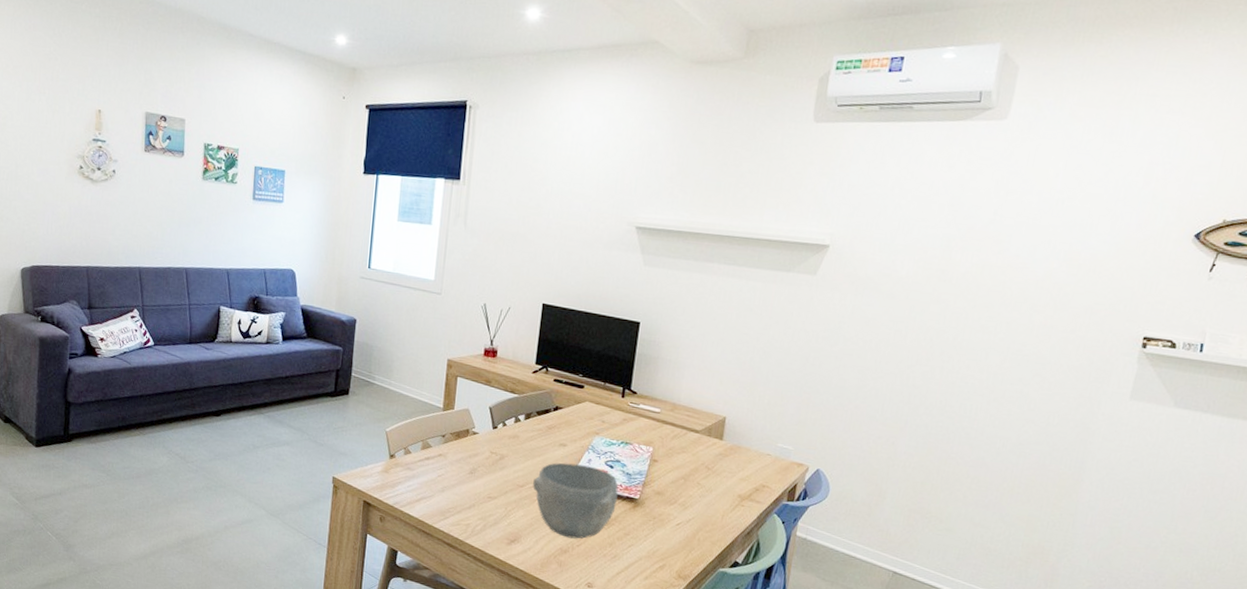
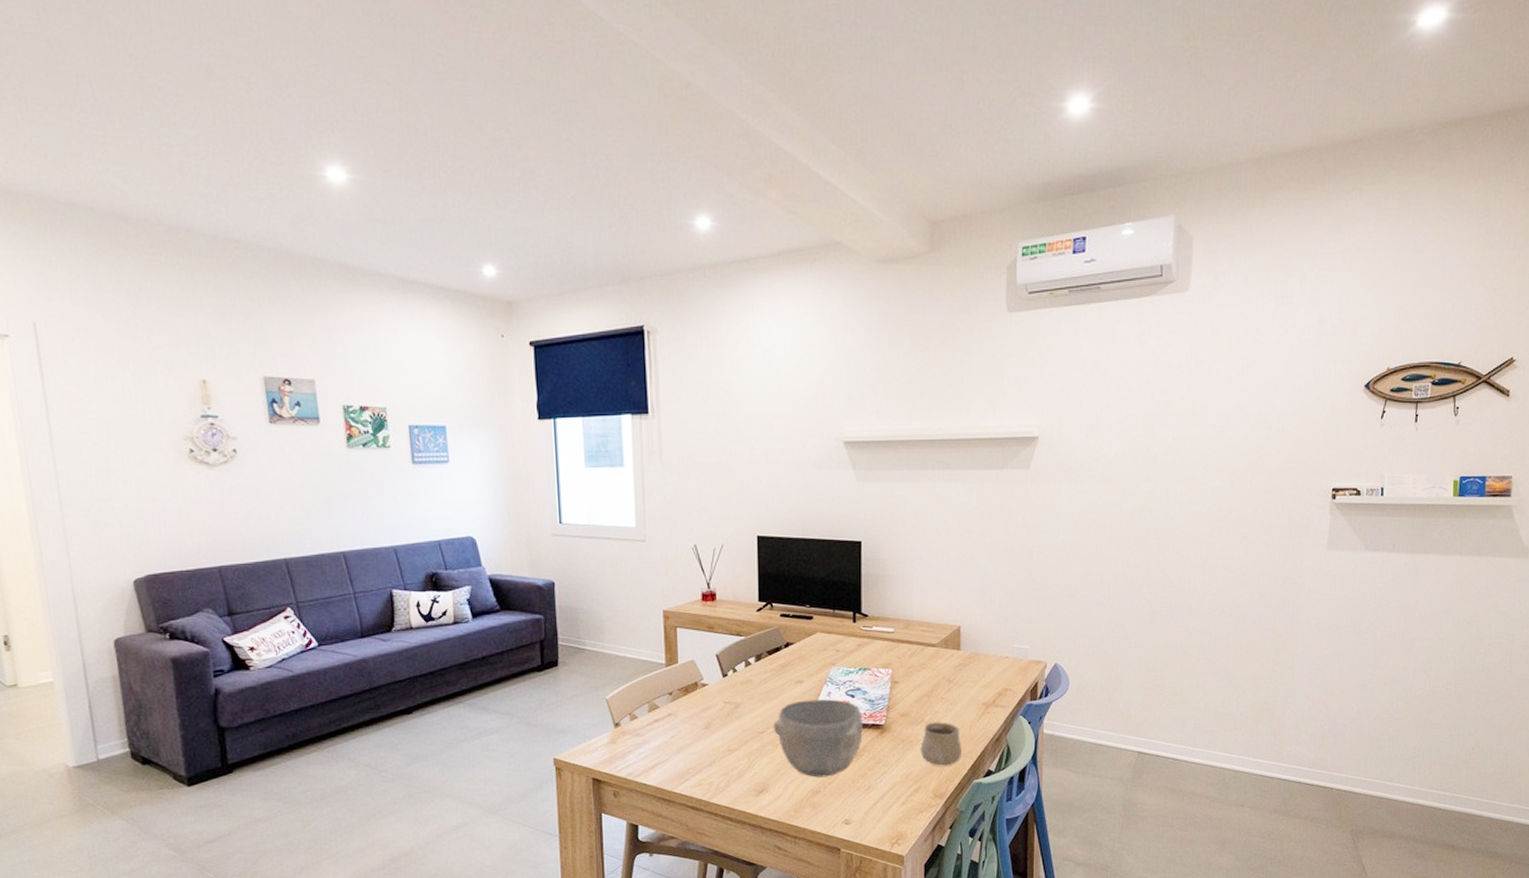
cup: none [670,505,712,550] -> present [920,722,962,766]

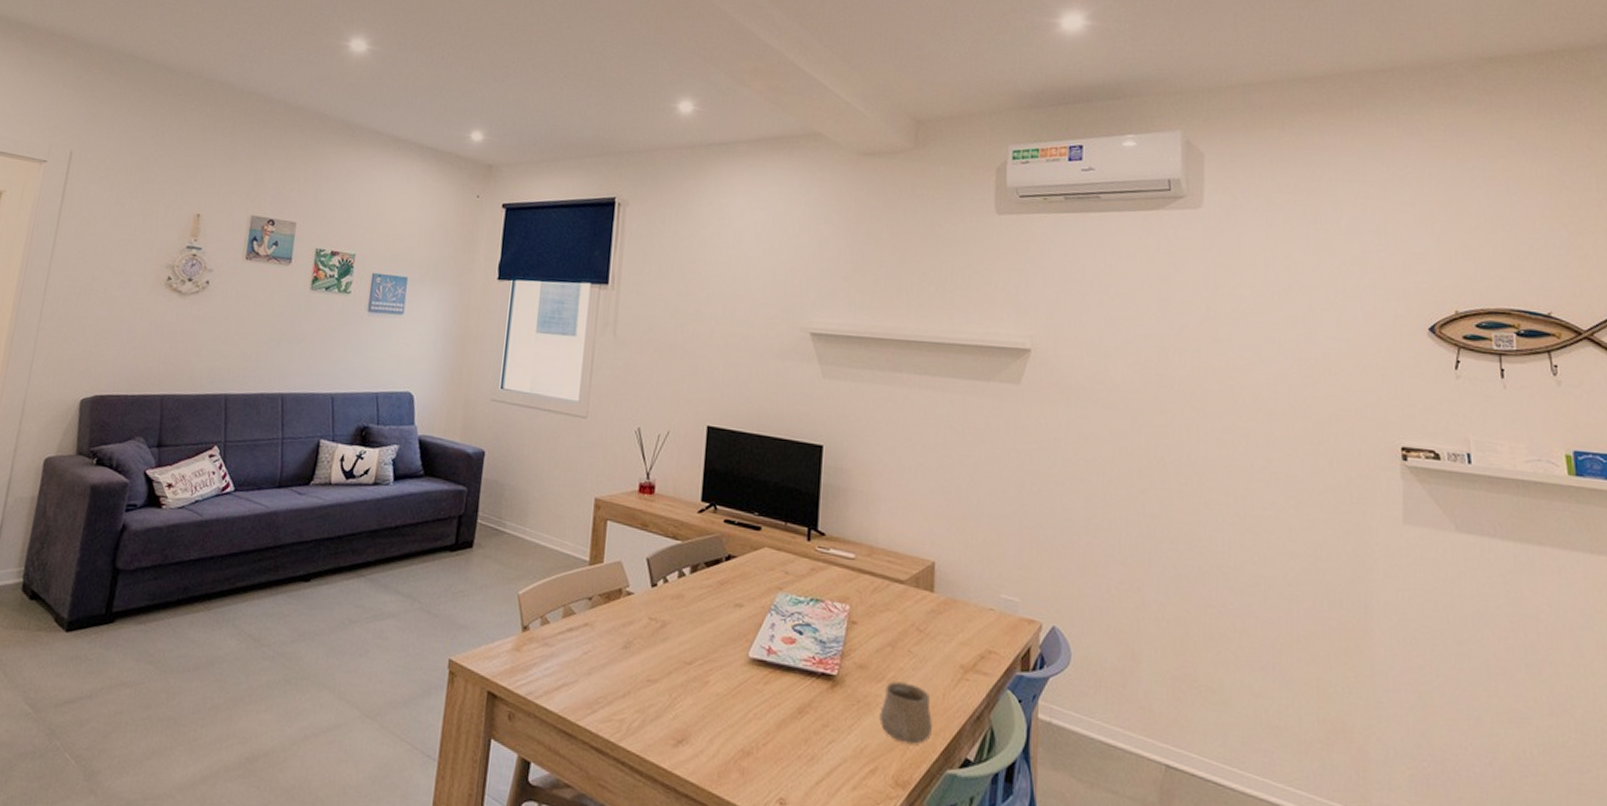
bowl: present [774,699,863,778] -> none [703,629,811,735]

